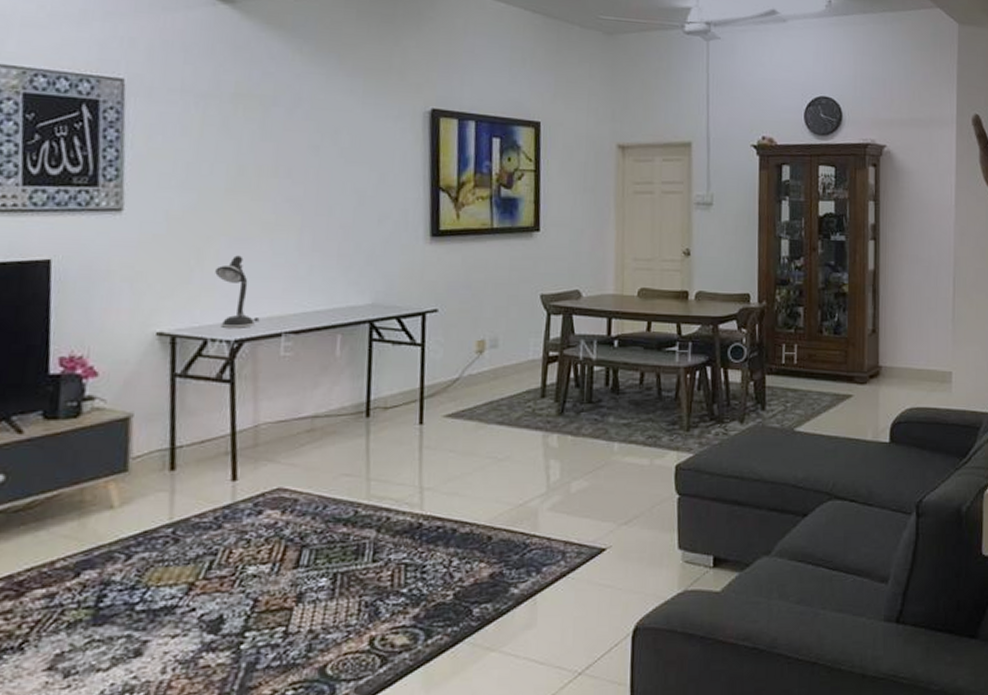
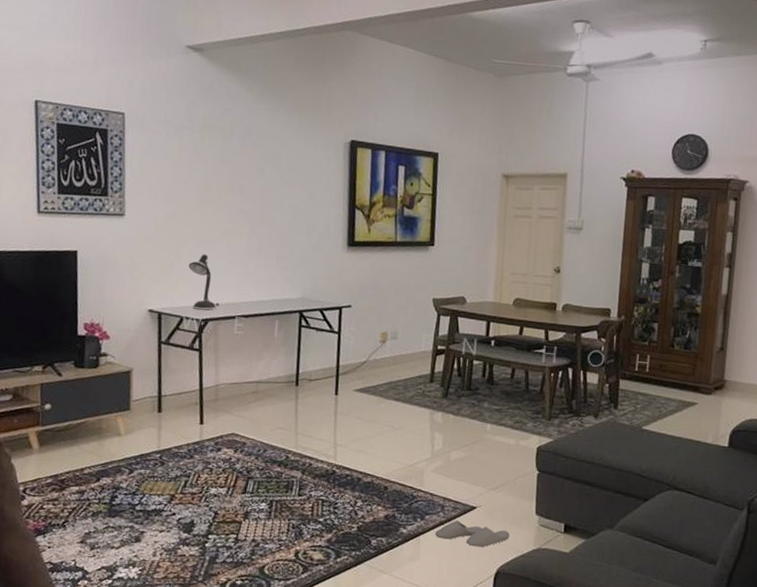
slippers: none [555,569,648,600] -> present [435,520,510,547]

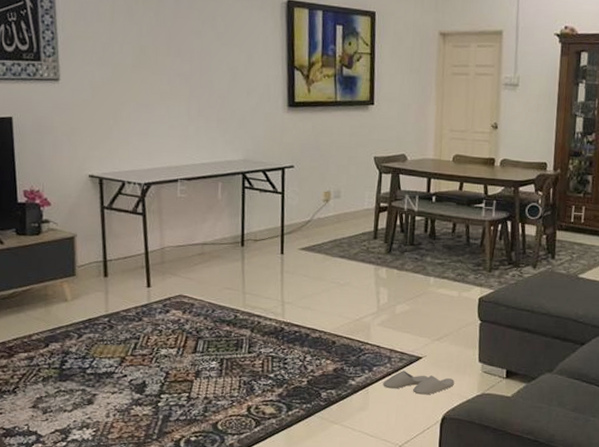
desk lamp: present [189,254,220,311] -> none [128,118,162,174]

